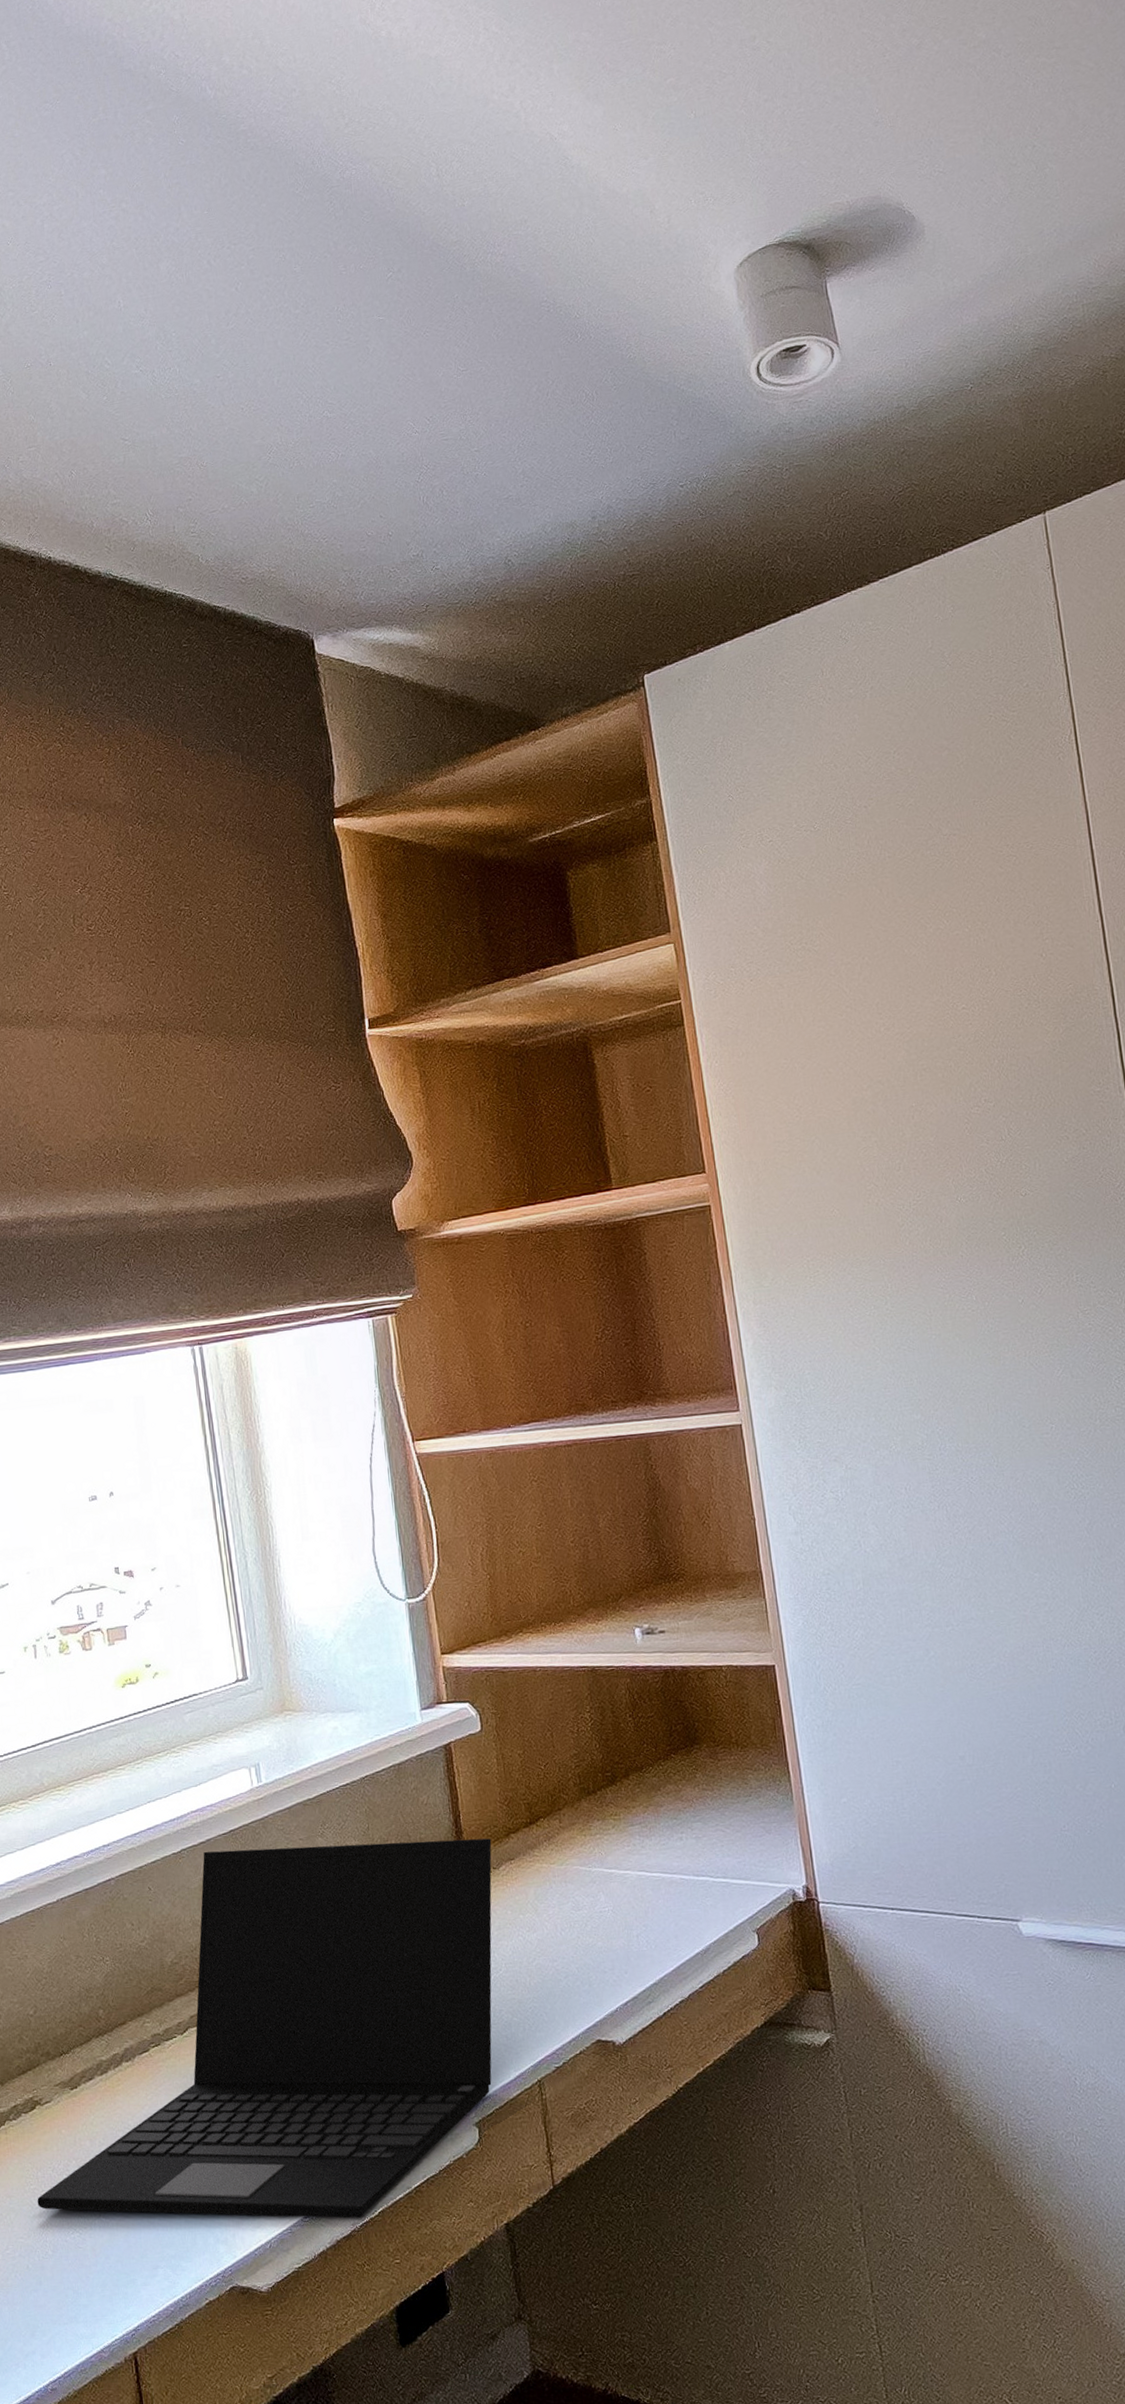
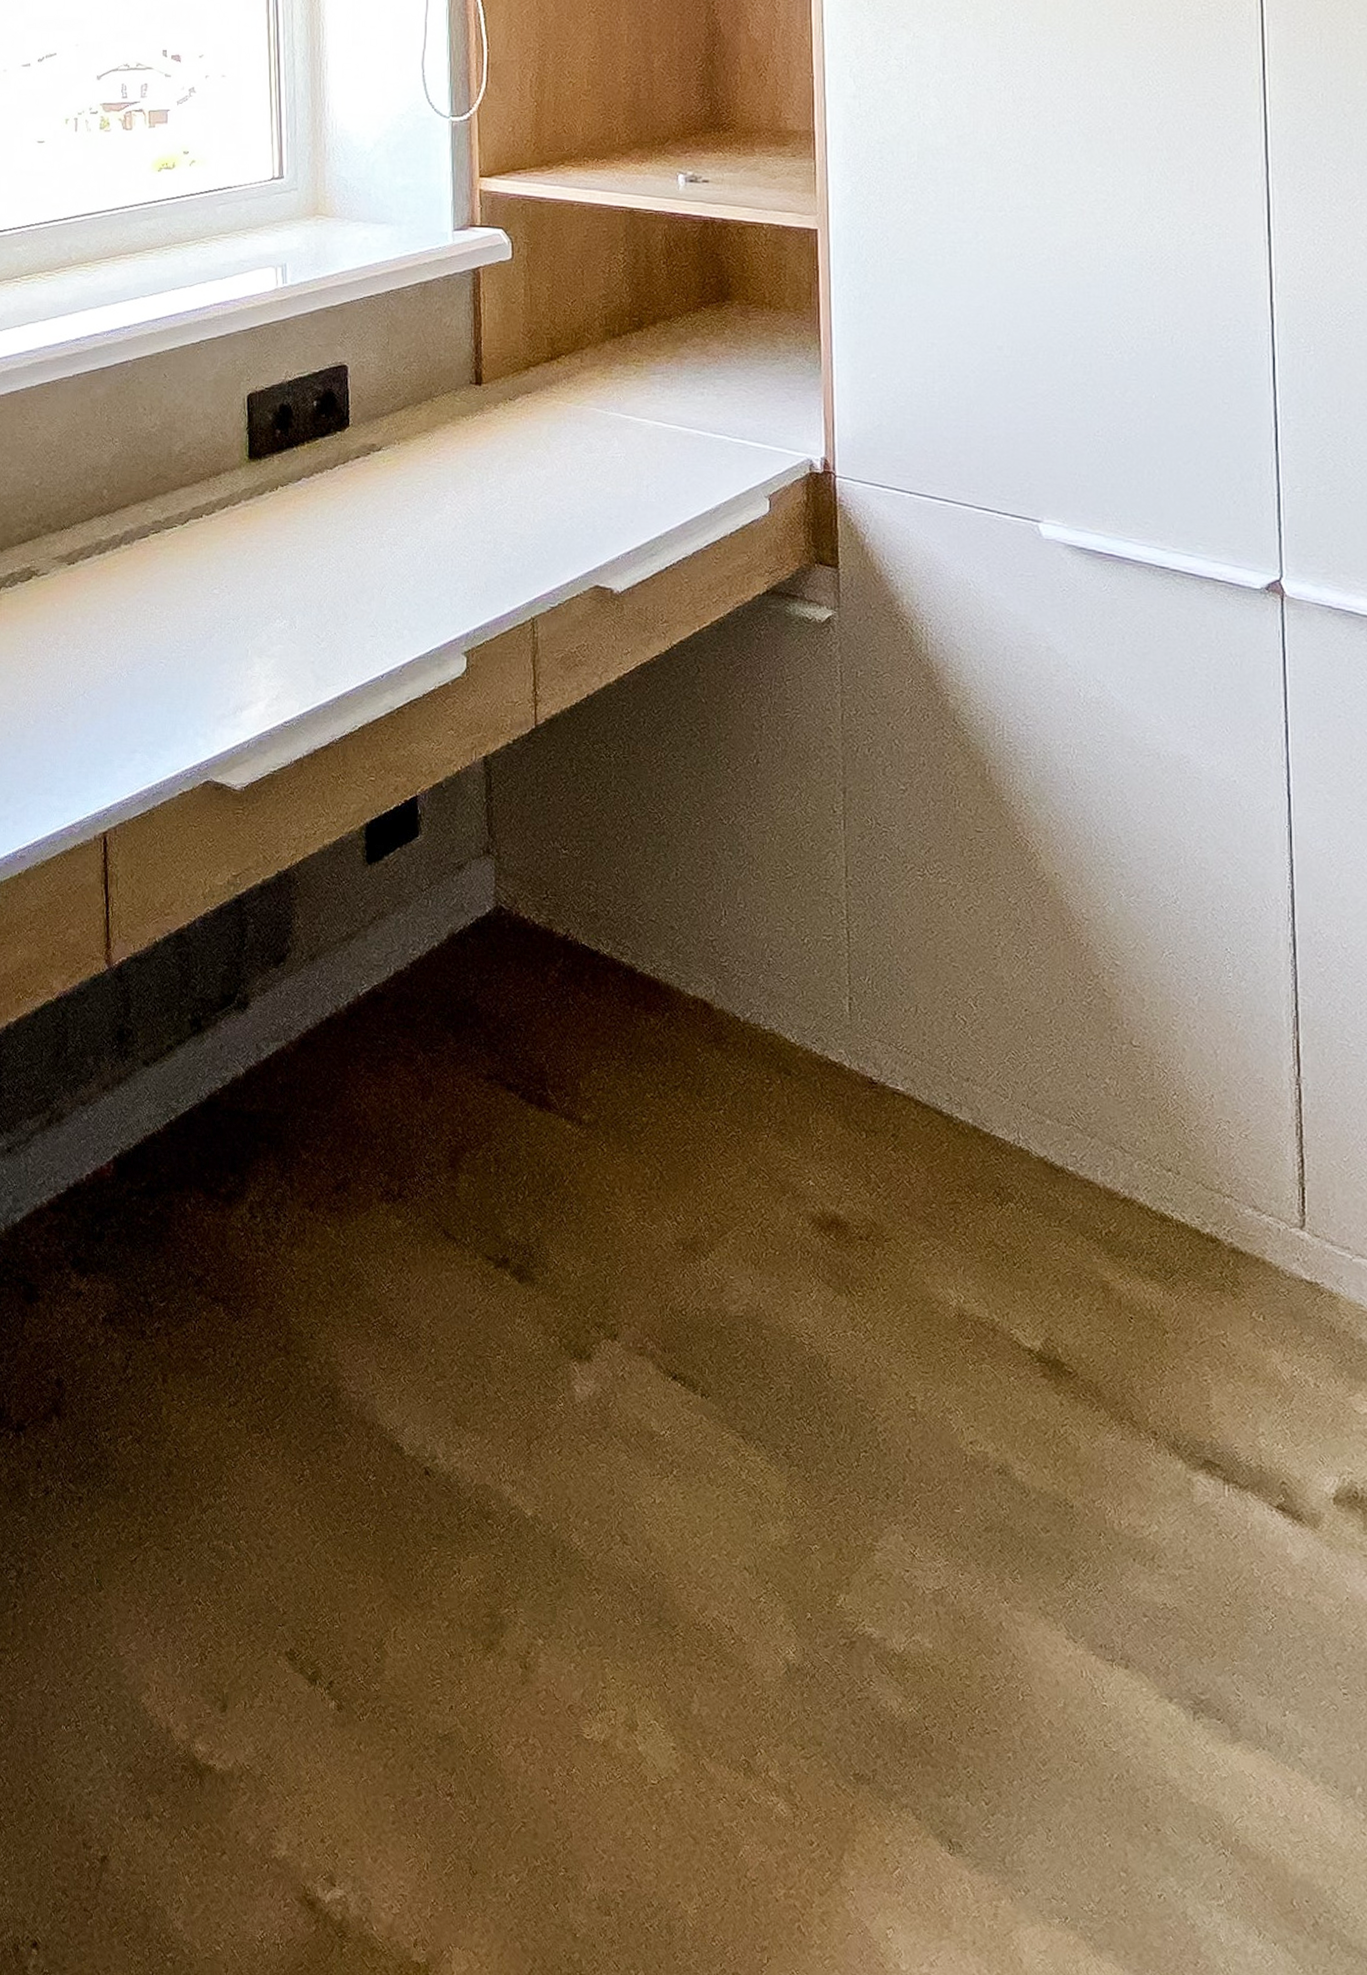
laptop: present [37,1838,492,2219] -> none [24,345,510,730]

